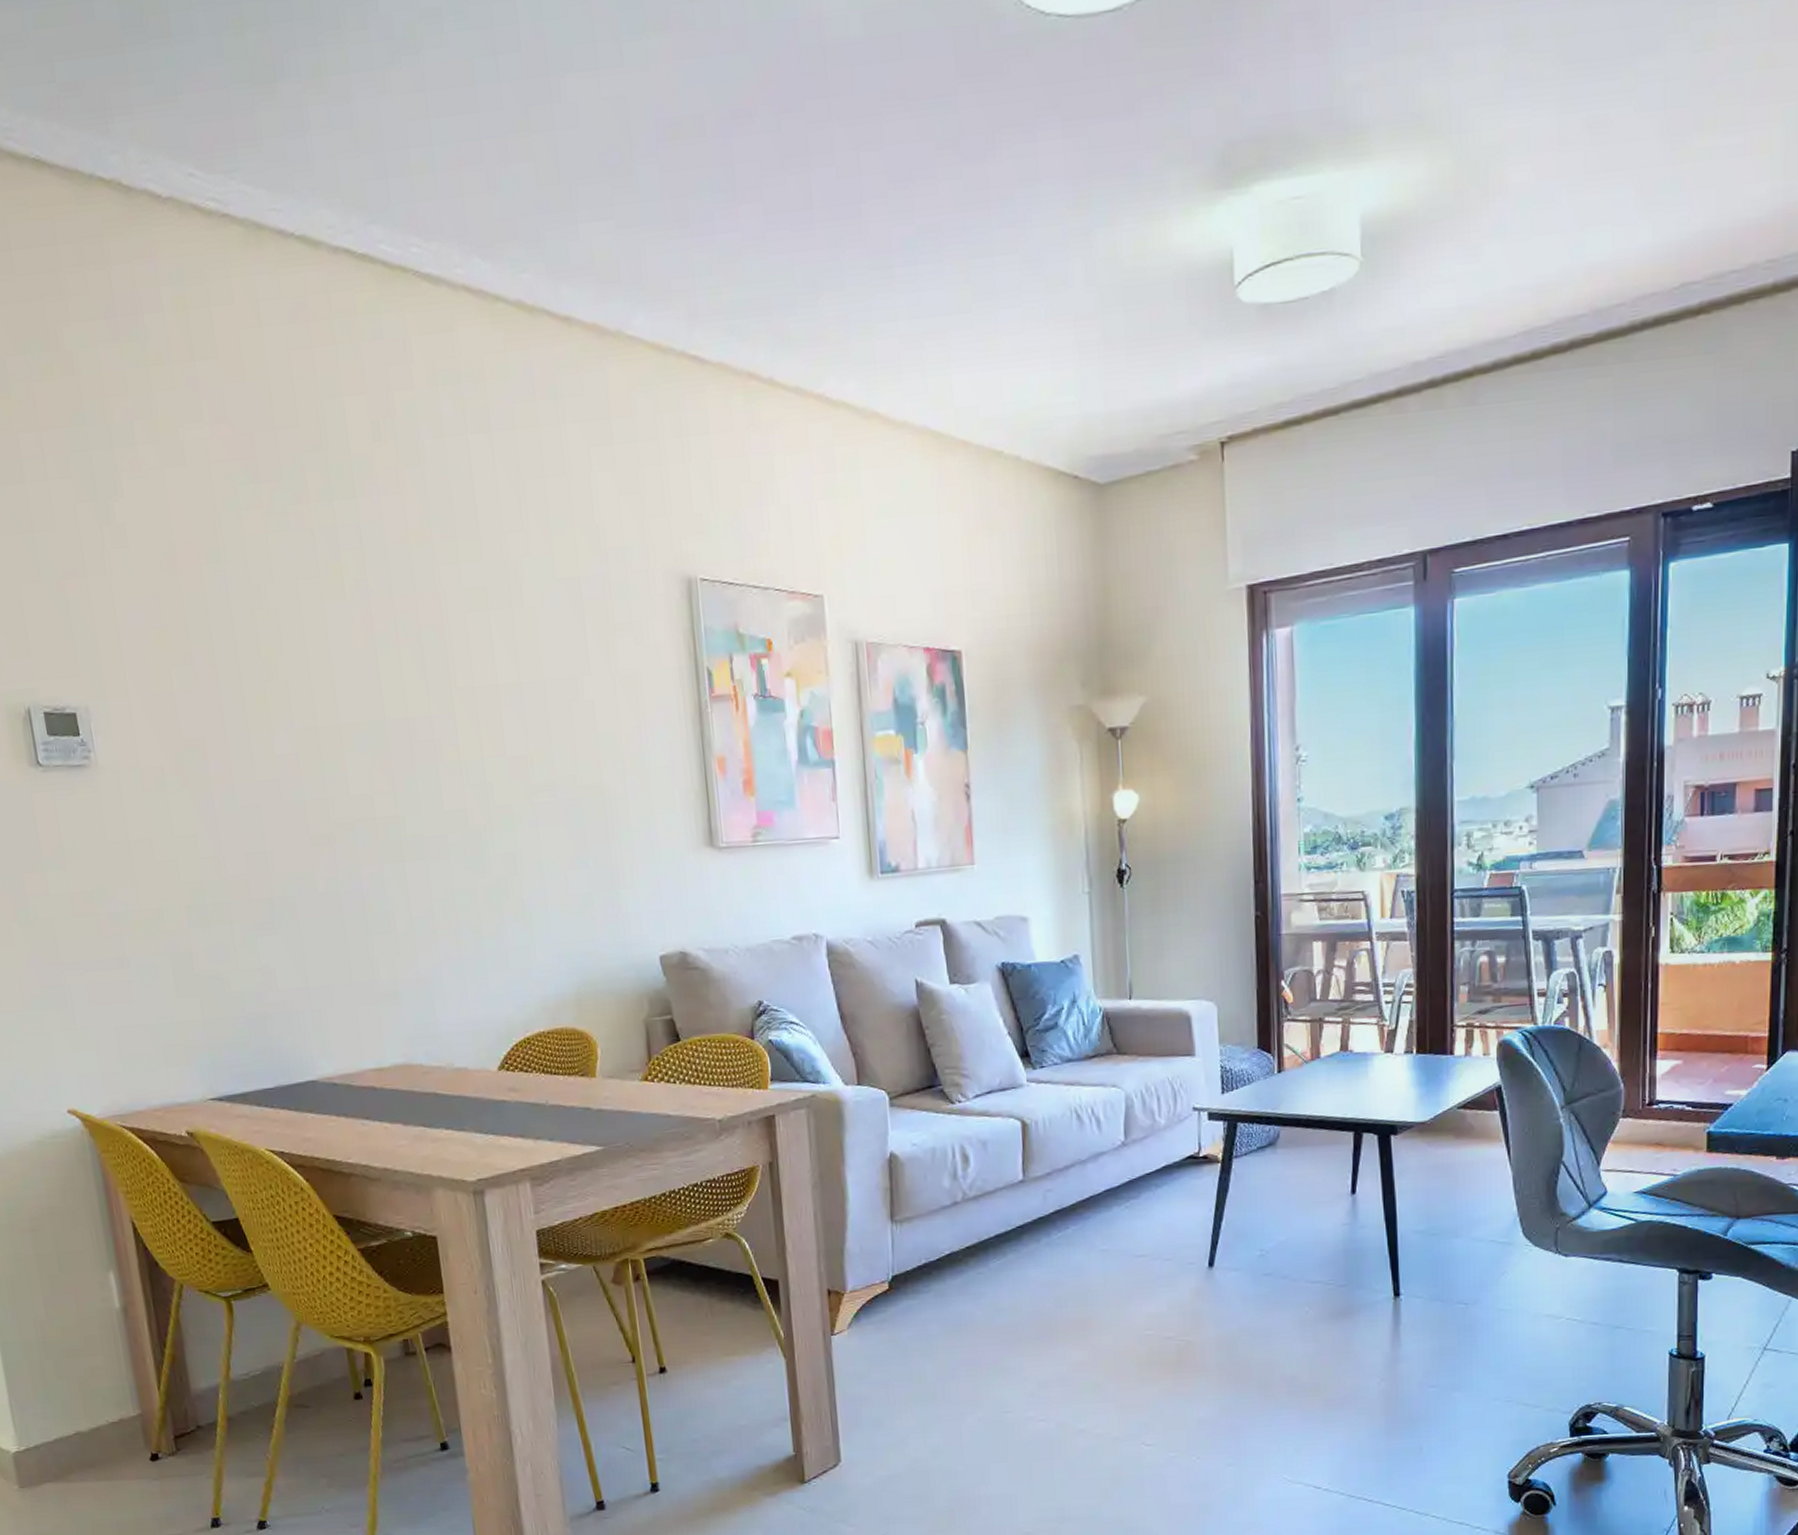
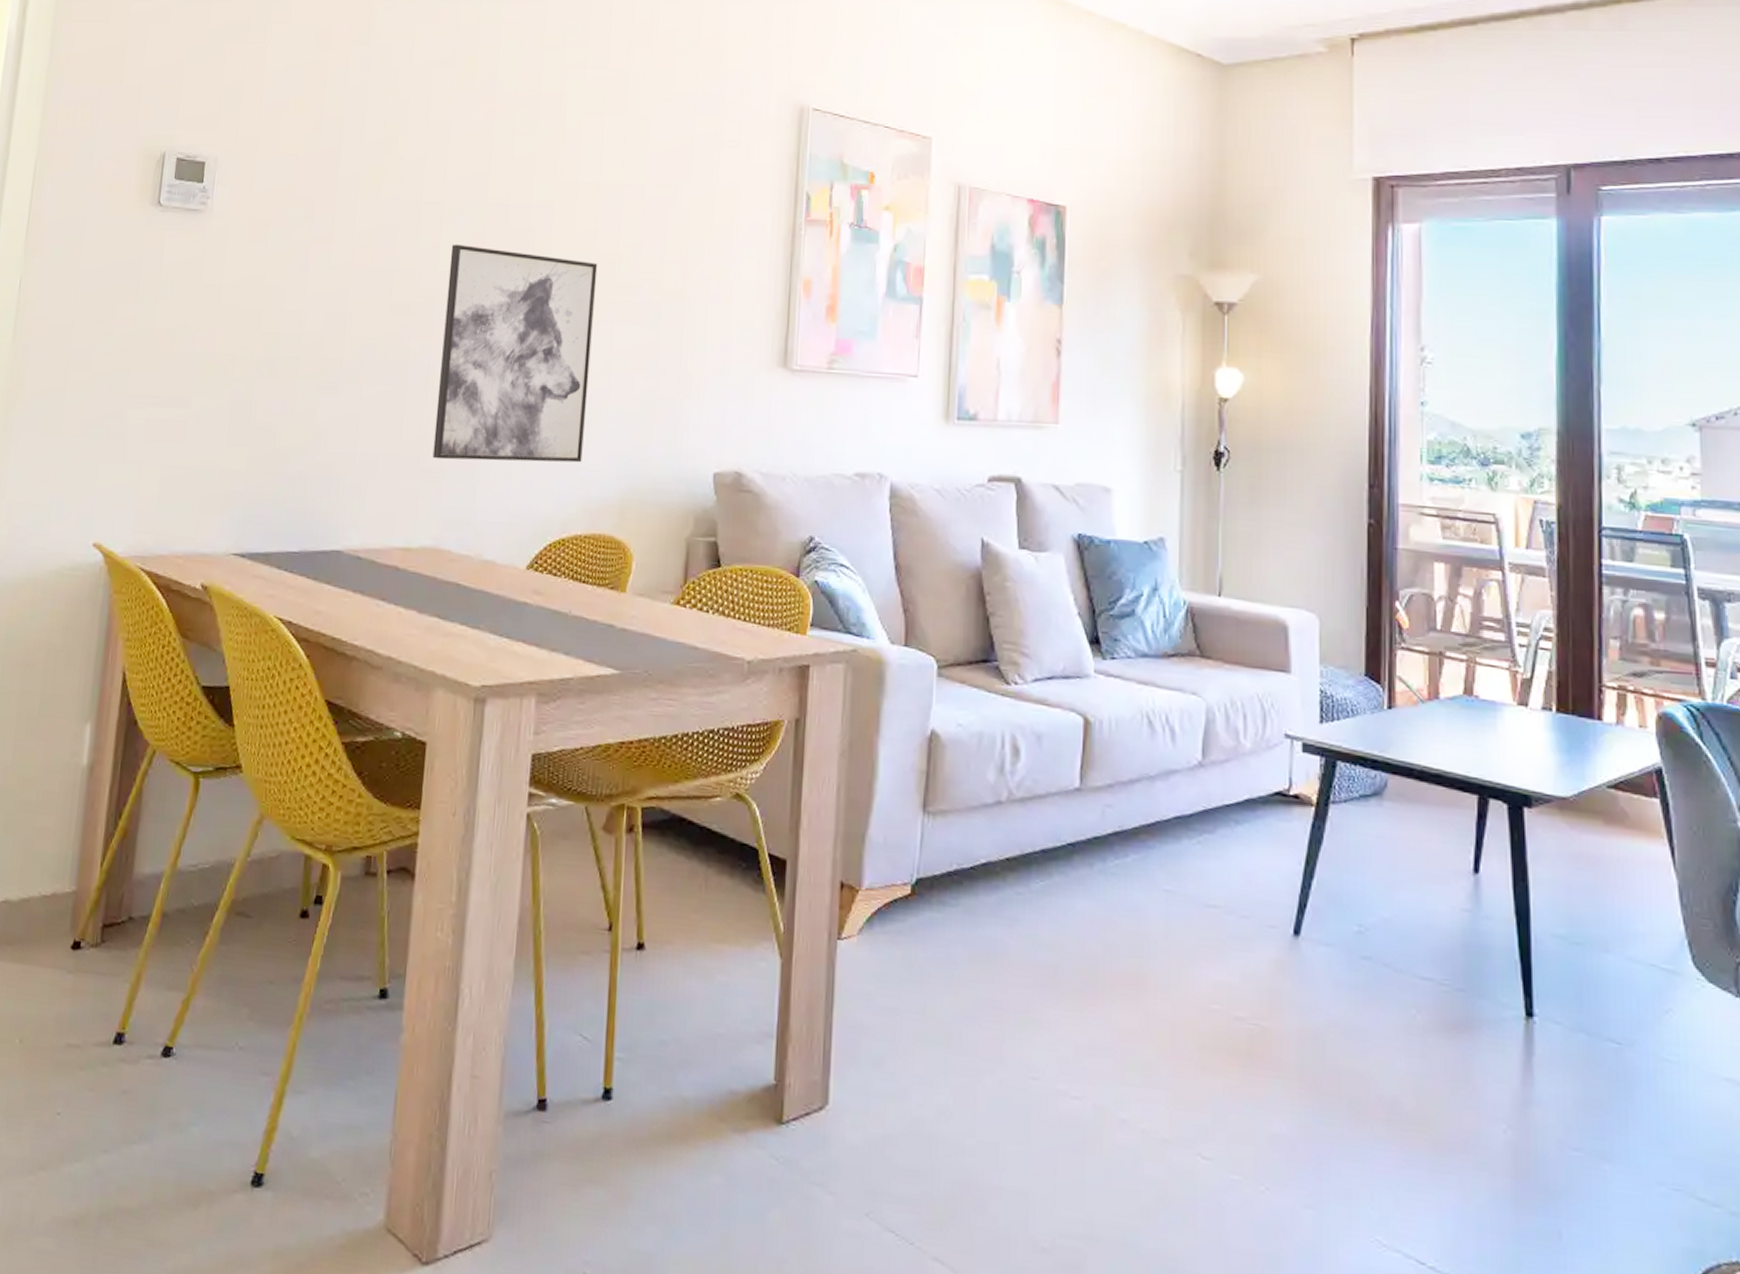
wall art: none [358,766,532,982] -> present [432,244,598,463]

